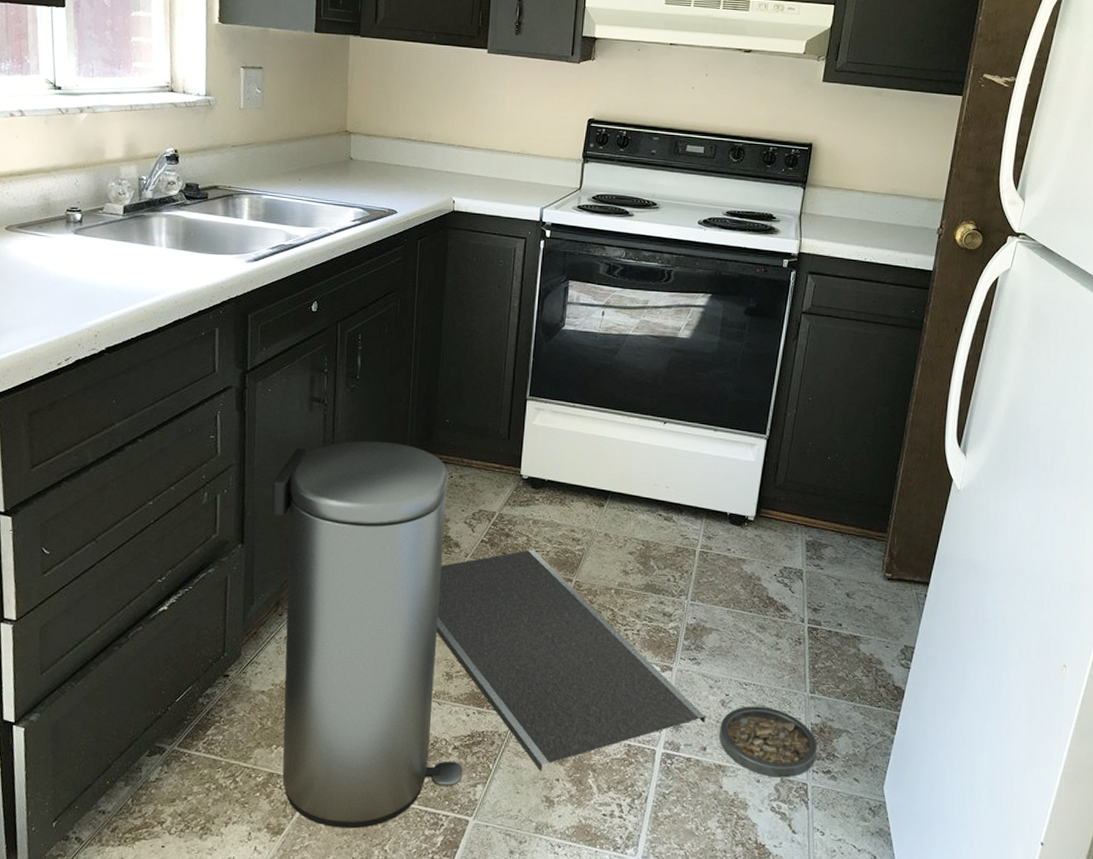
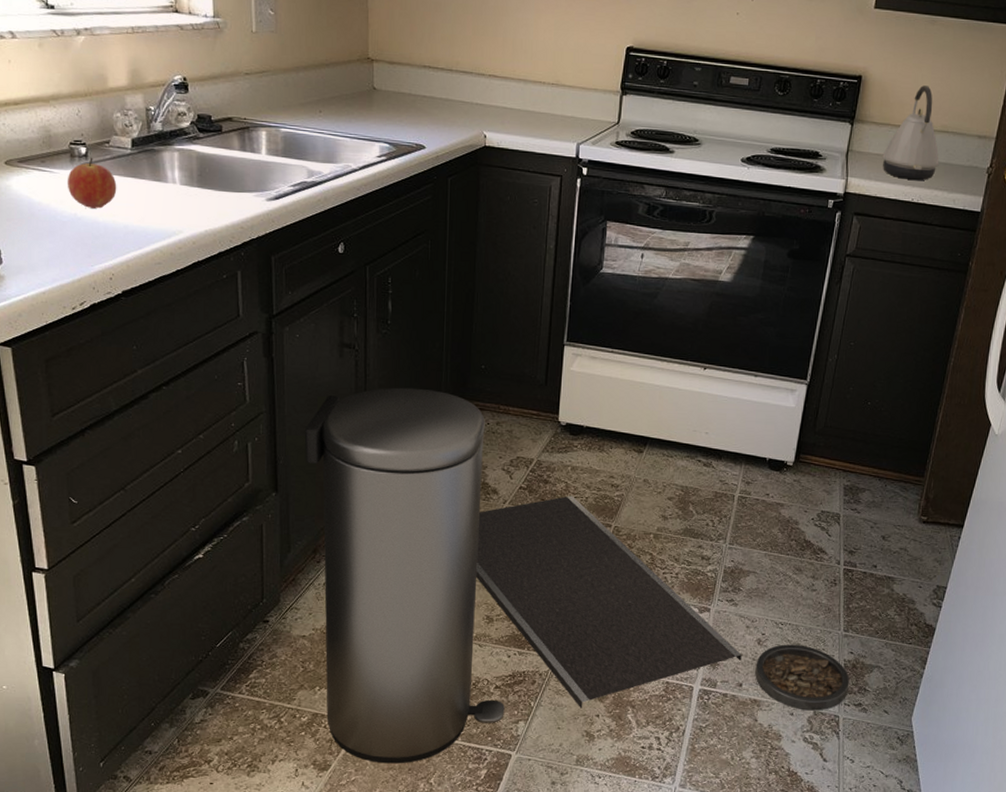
fruit: none [61,223,108,270] -> present [67,157,117,209]
kettle: none [834,152,890,241] -> present [882,85,939,180]

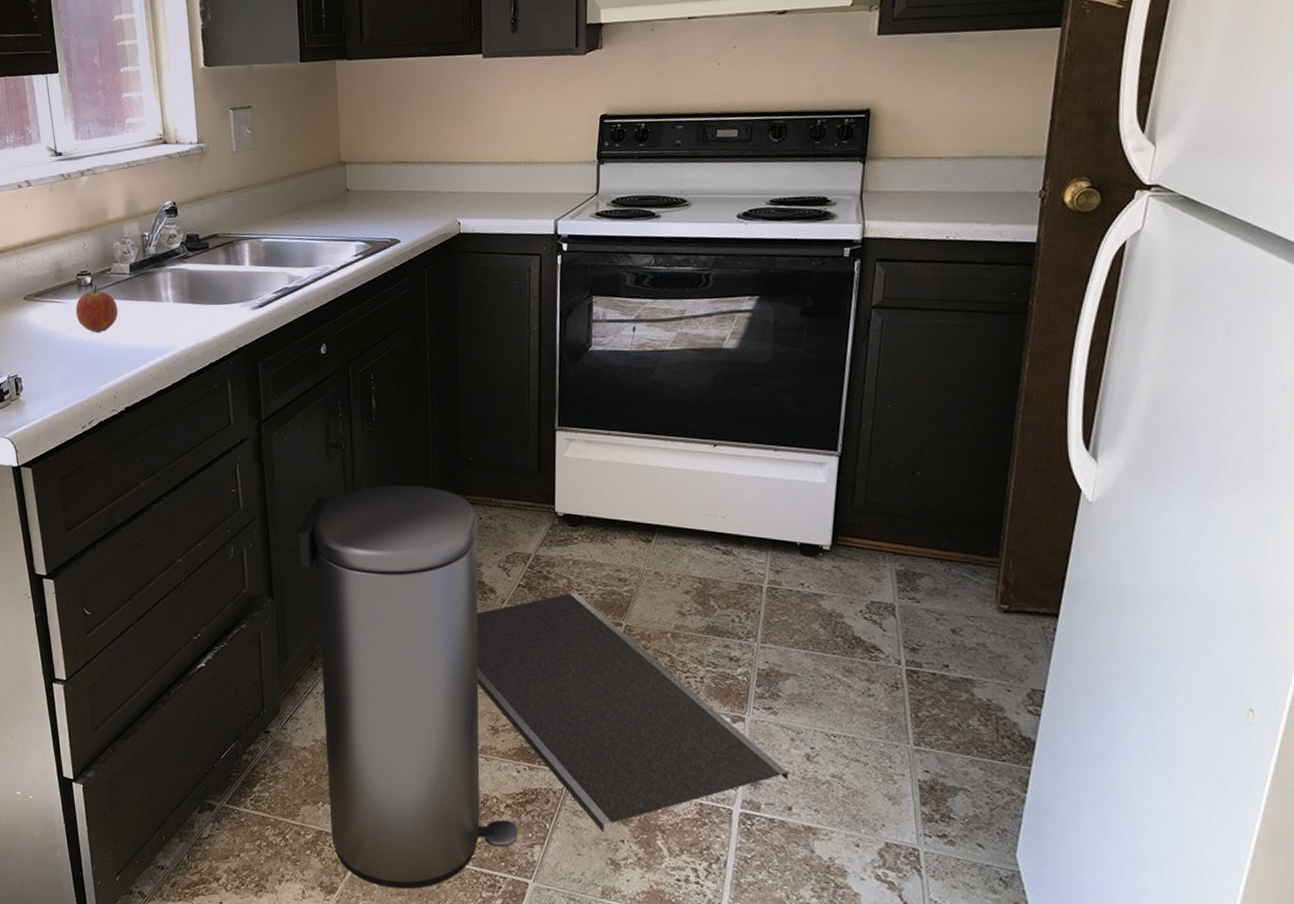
pet bowl: present [755,644,850,711] -> none [806,760,928,842]
kettle: present [882,85,939,180] -> none [904,109,977,216]

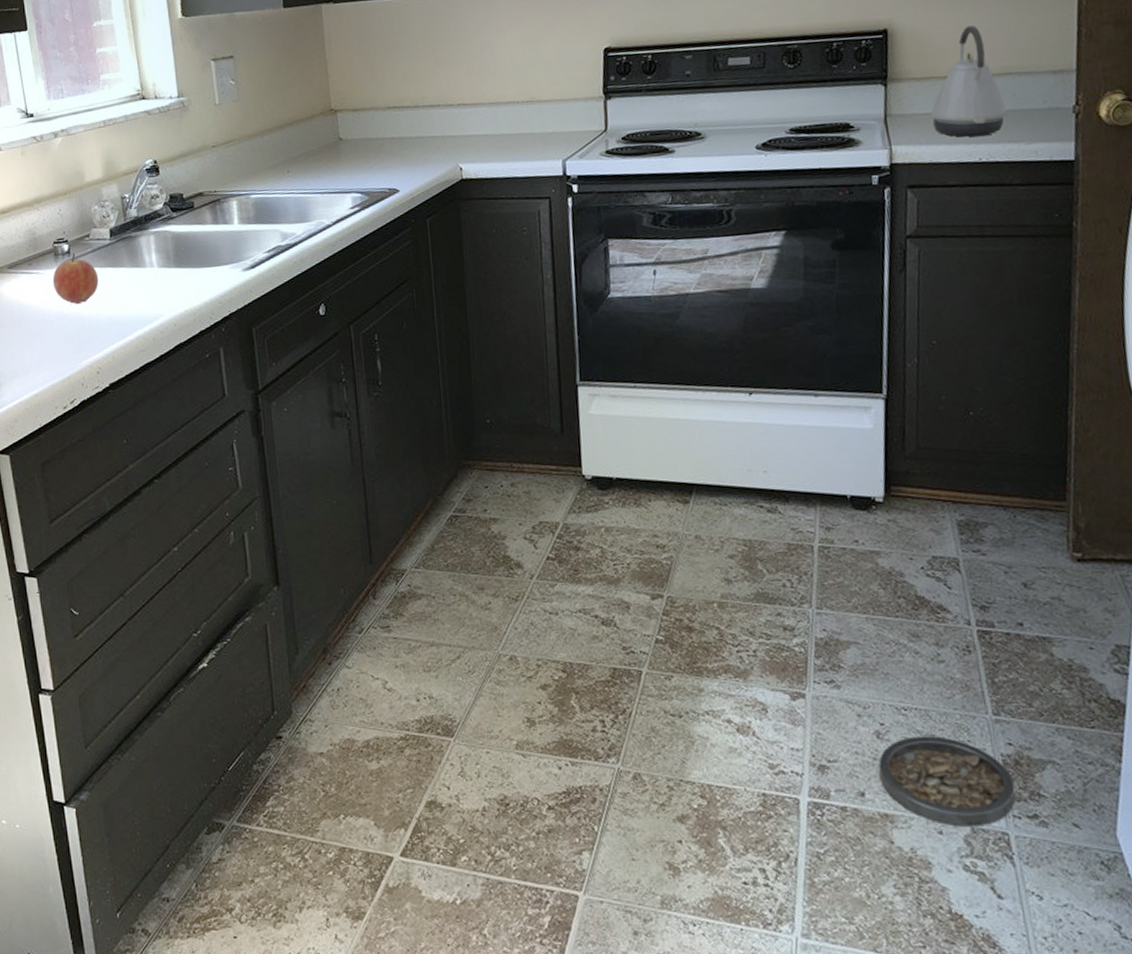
pedal bin: present [296,485,518,889] -> none [301,453,564,910]
door mat: present [476,592,788,833] -> none [503,562,858,833]
pet bowl: none [806,760,928,842] -> present [878,736,1016,827]
kettle: none [904,109,977,216] -> present [930,25,1007,137]

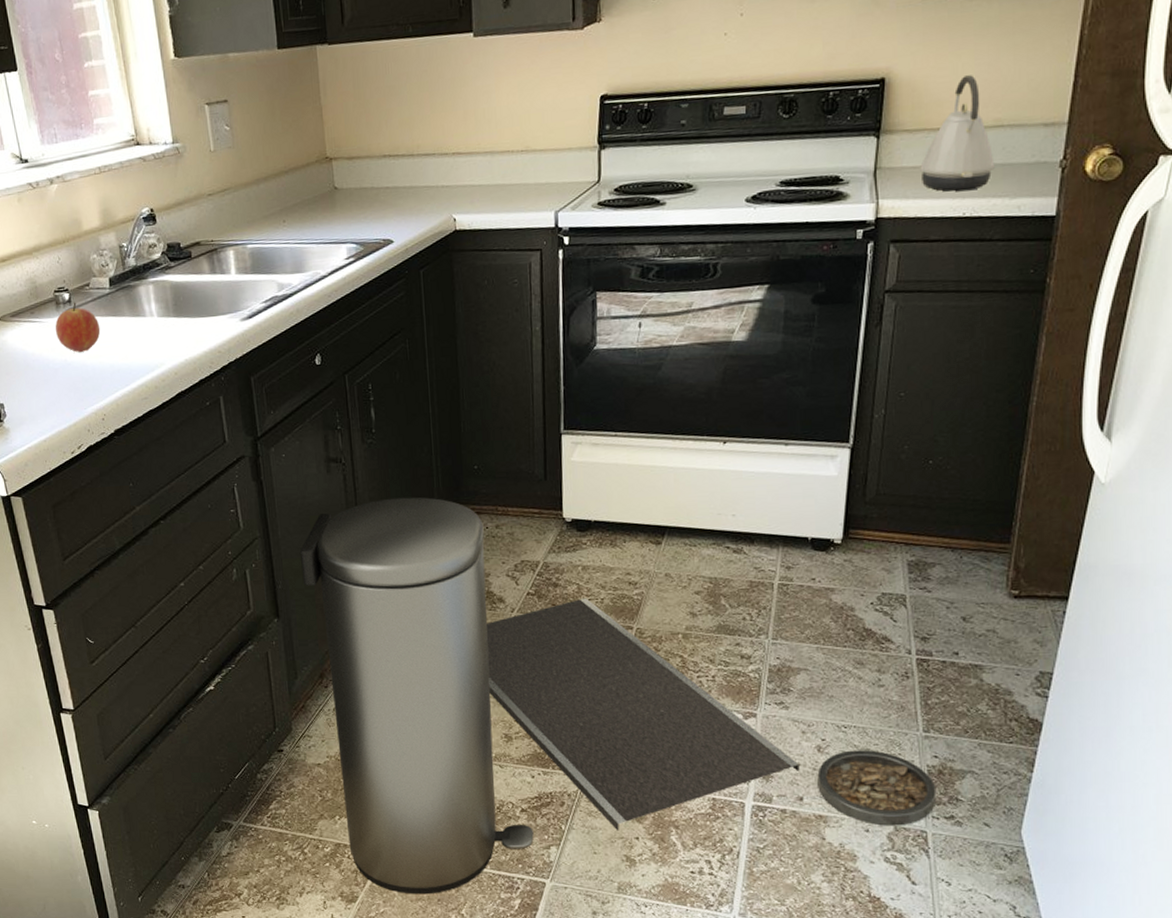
pedal bin: none [301,453,564,910] -> present [299,497,534,895]
door mat: none [503,562,858,833] -> present [485,598,800,831]

